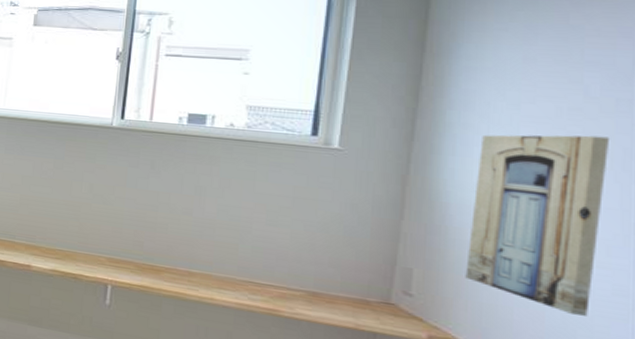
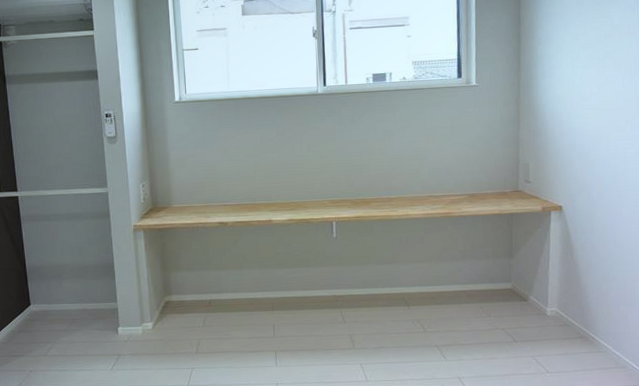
wall art: present [465,134,611,316] -> none [558,51,627,174]

